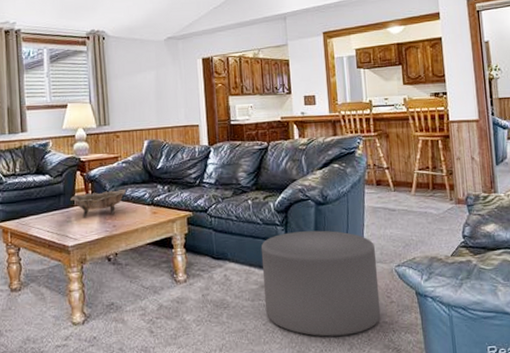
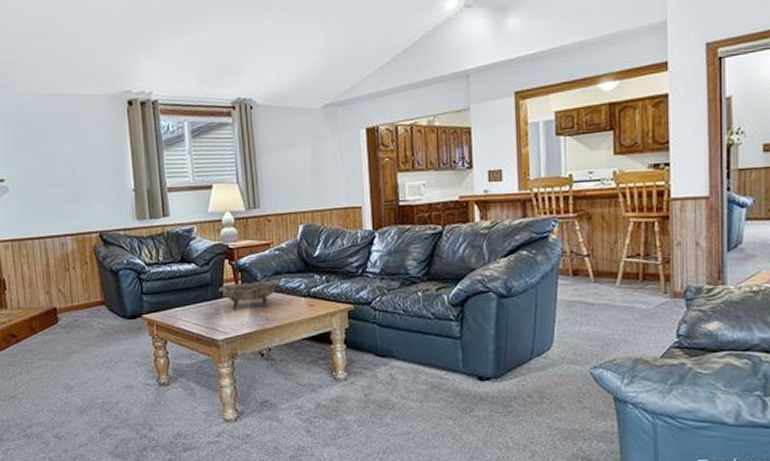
pouf: present [260,230,381,337] -> none [431,326,570,443]

